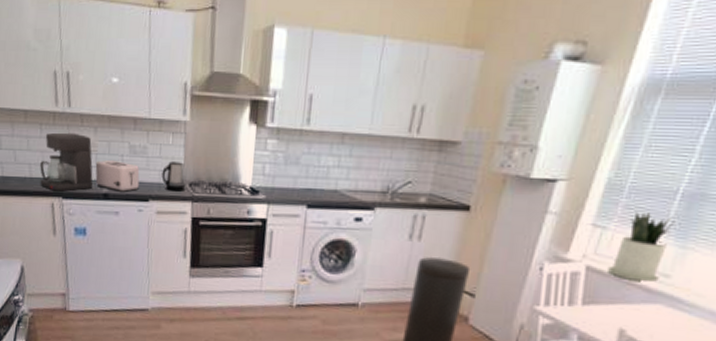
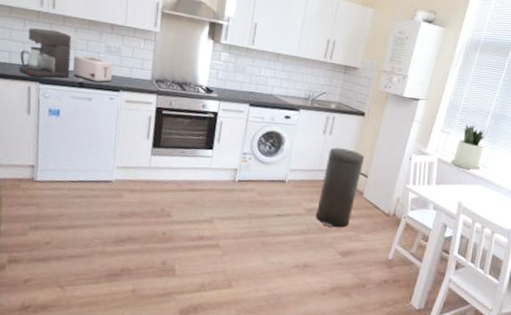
kettle: present [161,161,186,193] -> none [132,61,153,87]

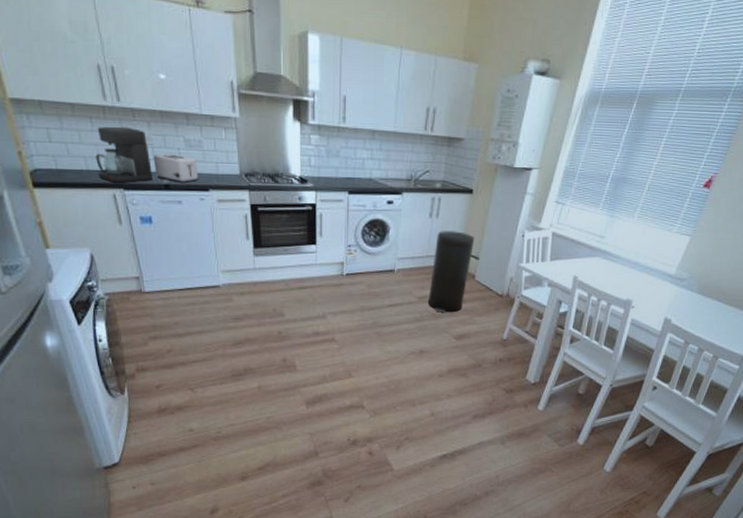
planter: present [450,124,488,171] -> none [565,192,607,243]

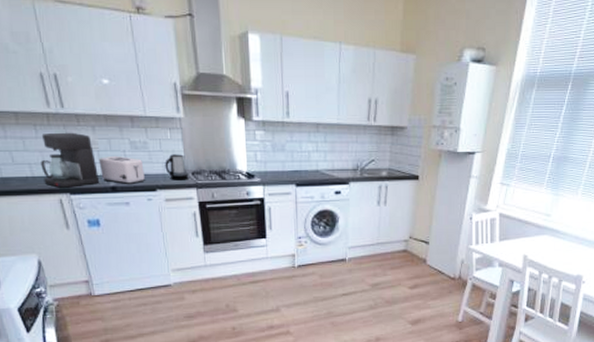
kettle: none [218,154,242,183] -> present [165,154,189,182]
pedal bin: present [428,231,475,313] -> none [381,217,424,299]

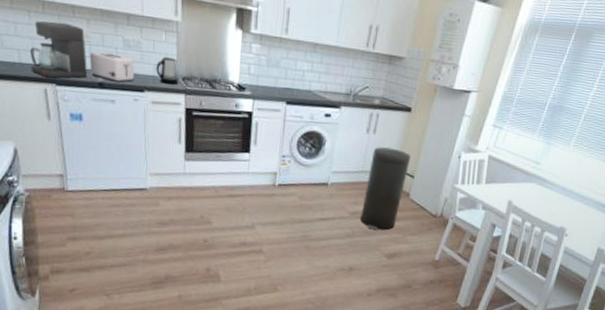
pedal bin: none [381,217,424,299] -> present [361,147,411,231]

